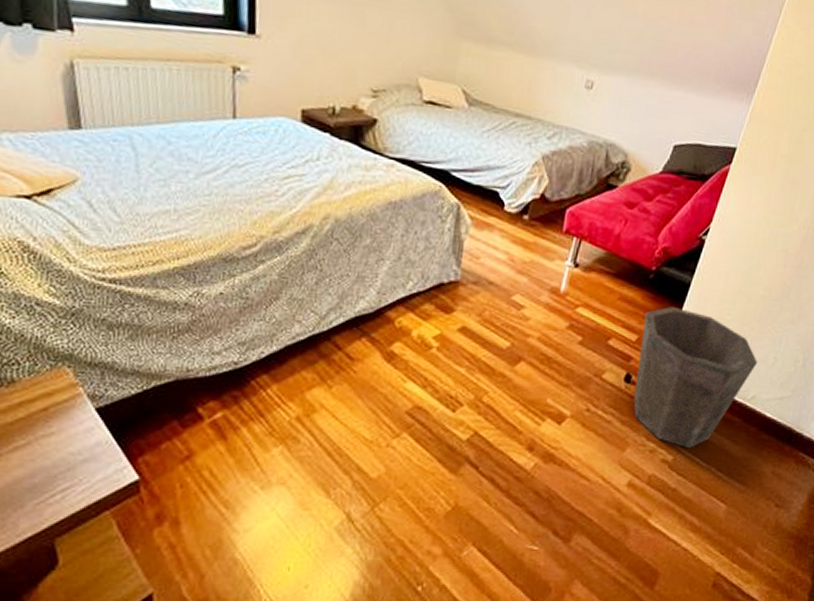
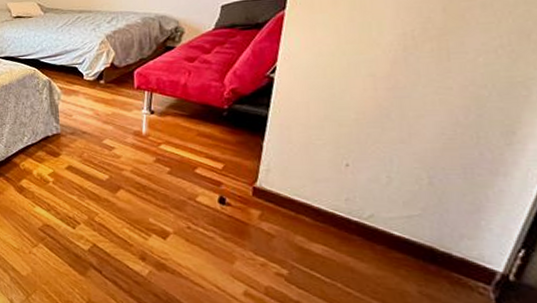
waste bin: present [633,306,758,449] -> none [227,137,368,265]

